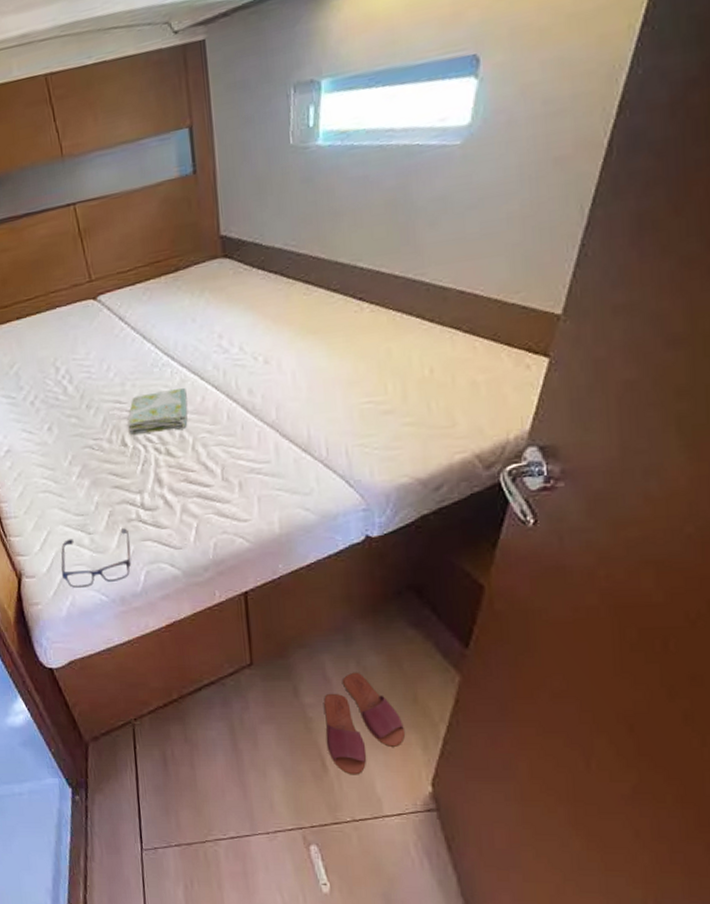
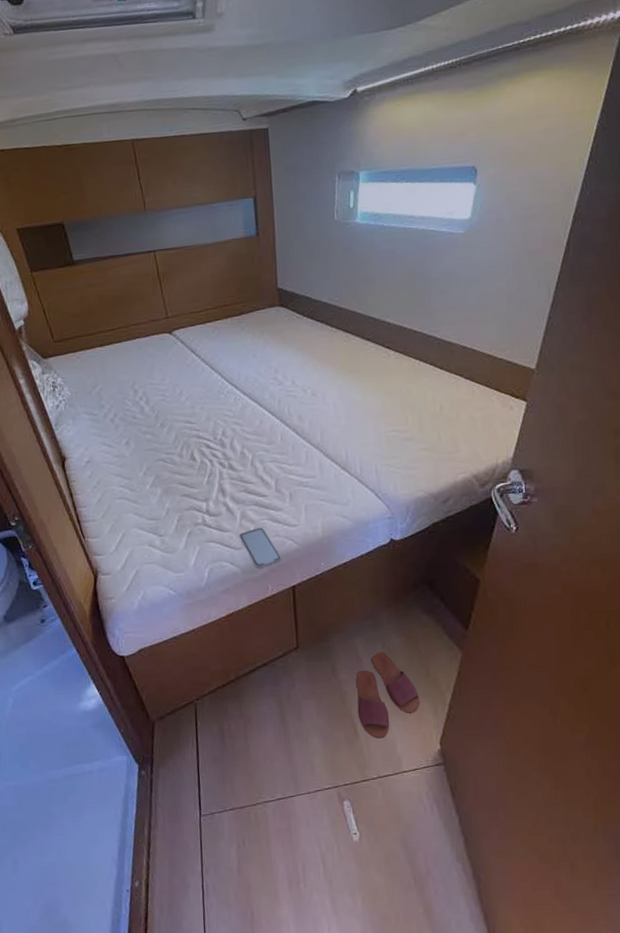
eyeglasses: present [61,528,132,589] -> none [134,531,197,585]
towel: present [127,388,188,435] -> none [196,413,248,451]
smartphone: none [179,523,230,572] -> present [239,527,281,569]

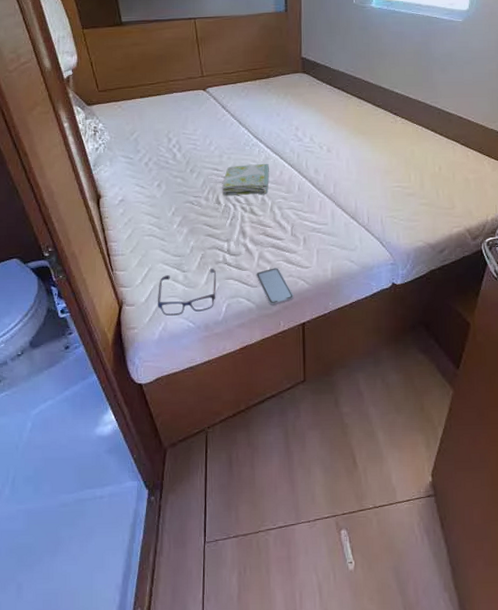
eyeglasses: none [134,531,197,585] -> present [157,268,217,317]
towel: none [196,413,248,451] -> present [221,164,269,196]
slippers: present [356,652,419,739] -> none [357,387,414,470]

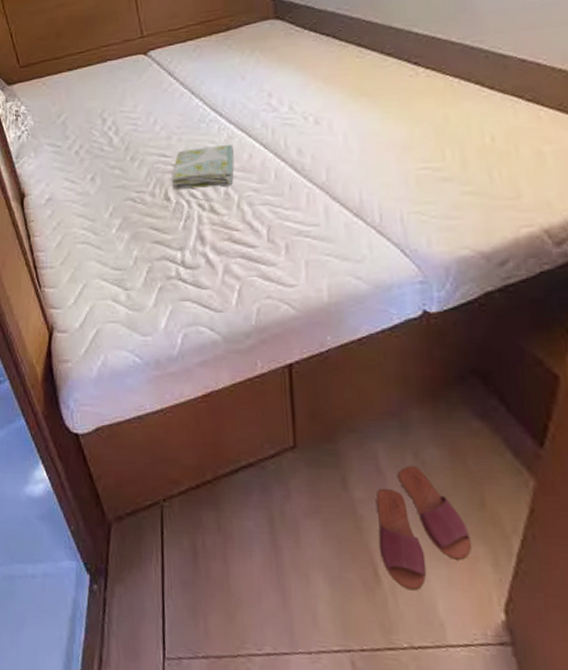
eyeglasses: present [157,268,217,317] -> none [94,286,169,348]
smartphone: present [256,268,293,306] -> none [220,286,274,339]
slippers: none [357,387,414,470] -> present [376,465,471,591]

